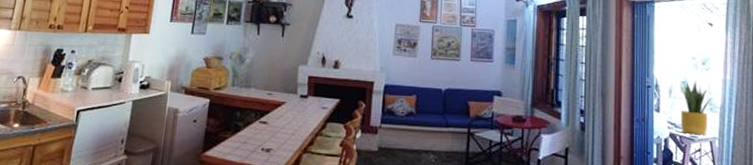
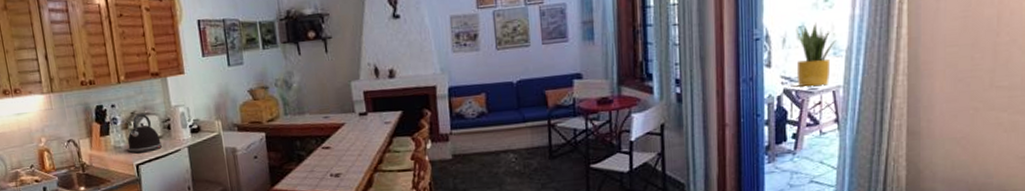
kettle: none [74,62,109,101] -> present [127,113,163,154]

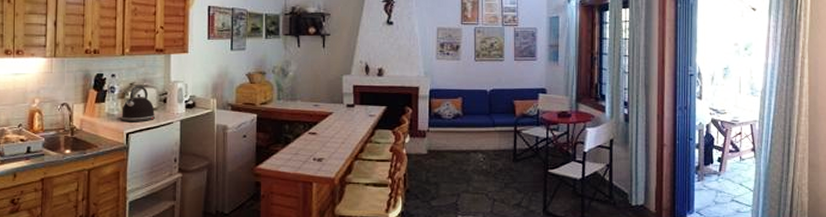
planter: present [795,23,837,87] -> none [722,67,754,119]

